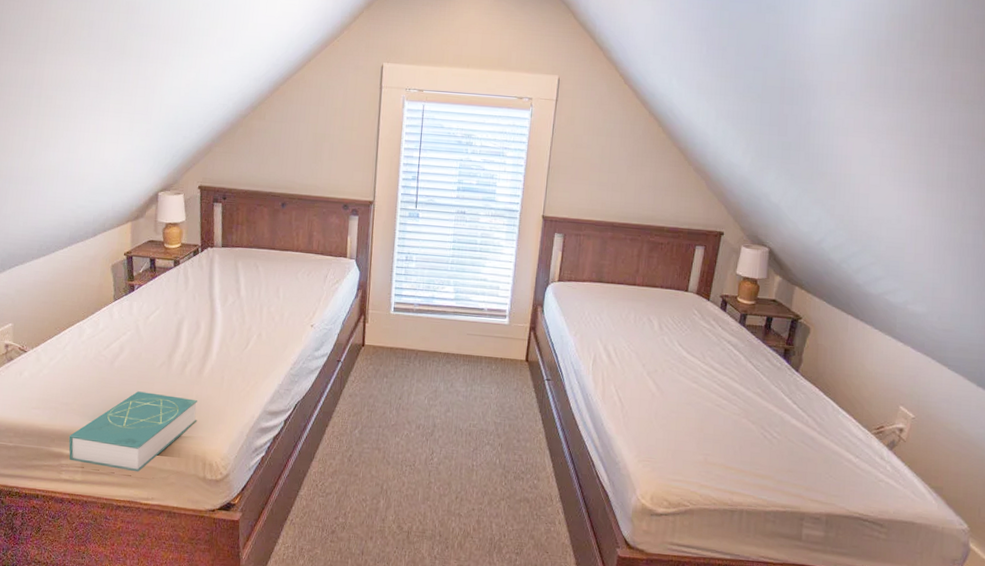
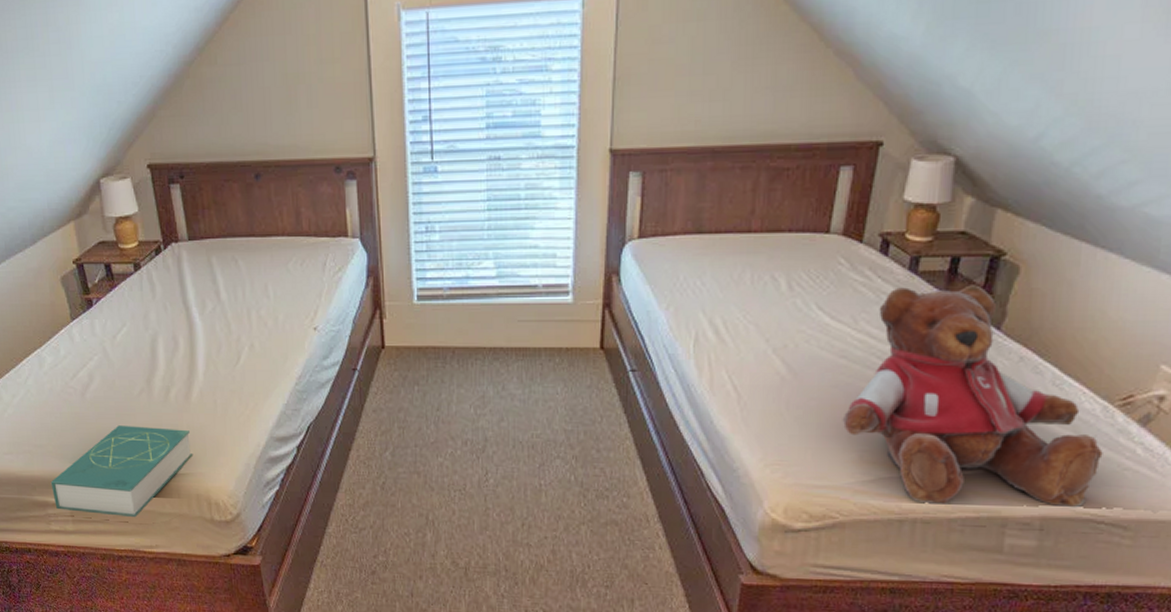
teddy bear: none [693,335,866,508] -> present [842,285,1103,508]

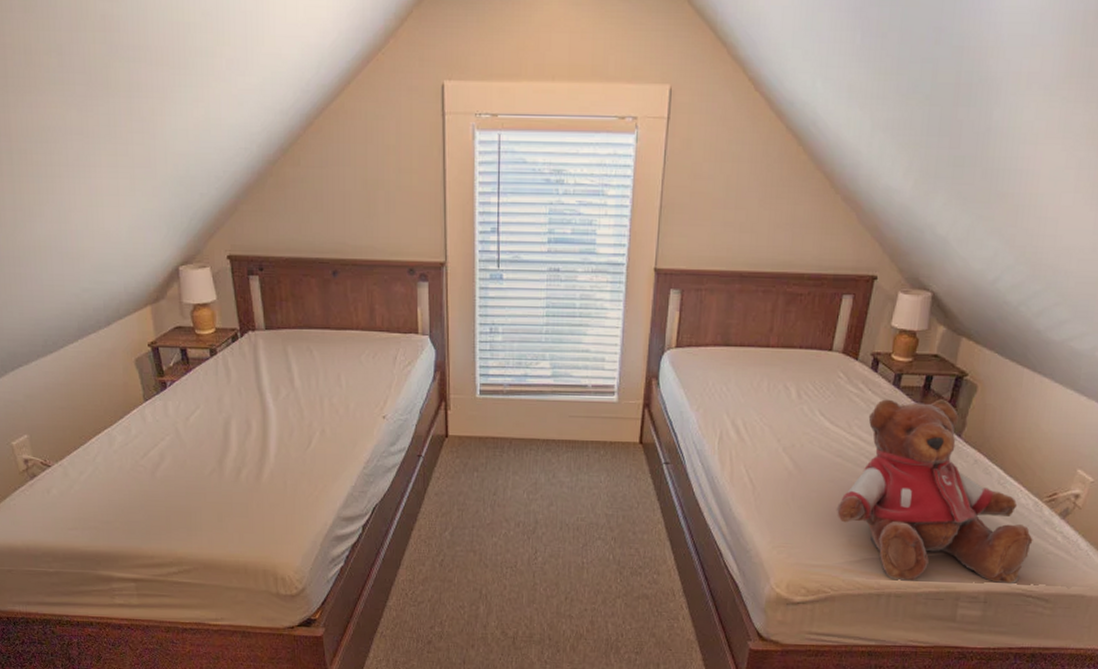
book: present [50,425,194,518] -> none [116,503,262,592]

